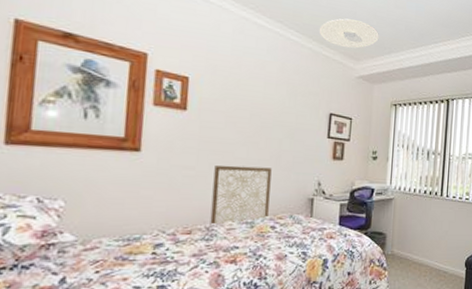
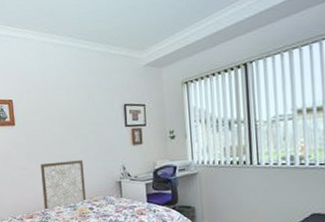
ceiling light: present [319,18,379,49] -> none [103,12,160,42]

